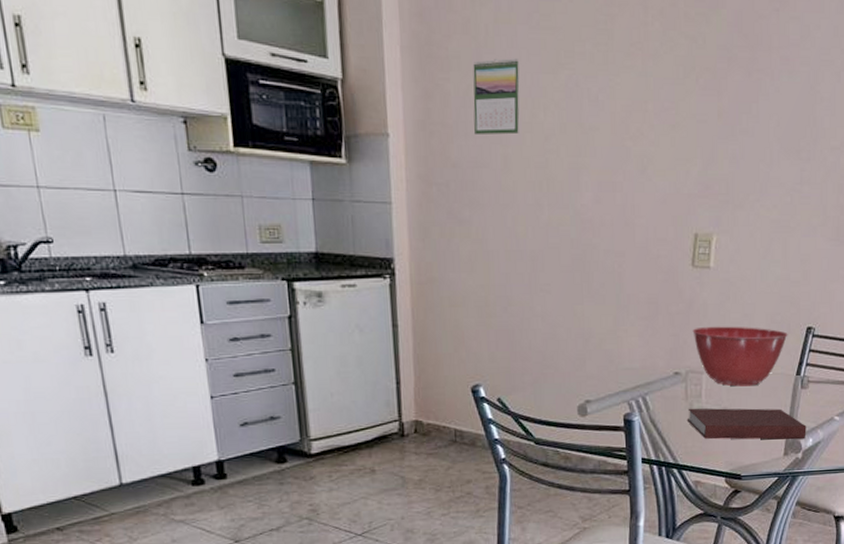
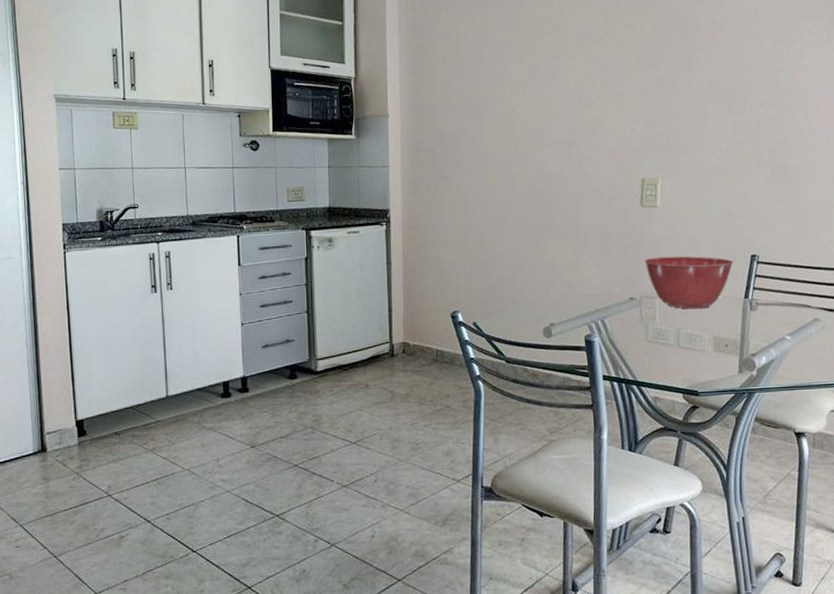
calendar: present [473,58,520,135] -> none [454,53,492,111]
notebook: present [688,408,807,440] -> none [643,329,759,358]

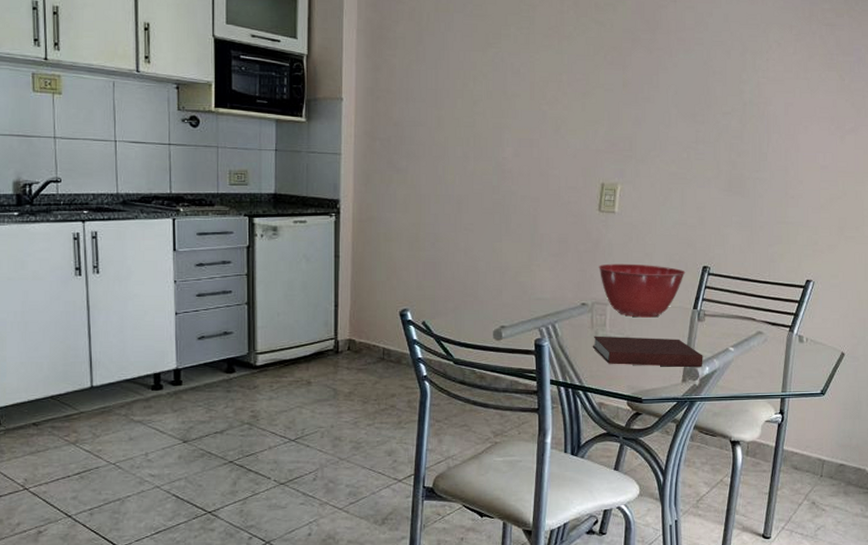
notebook: none [643,329,759,358] -> present [593,336,703,368]

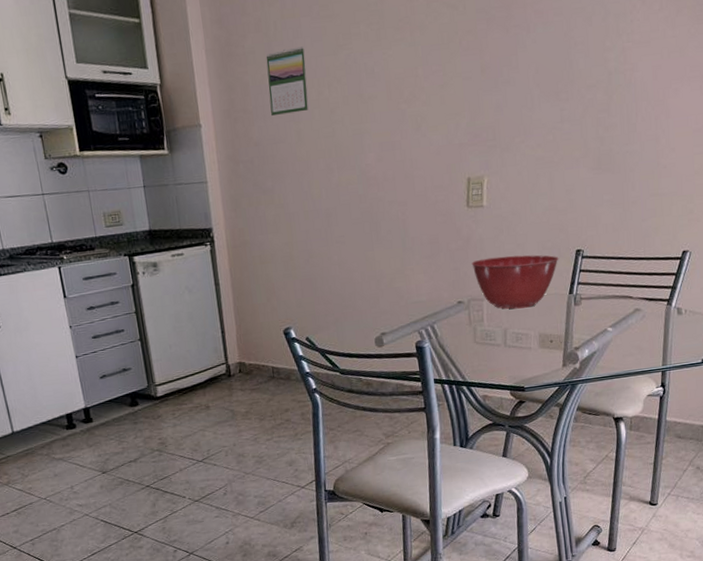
calendar: none [414,39,455,100] -> present [266,46,309,115]
notebook: present [593,336,703,368] -> none [472,325,582,358]

